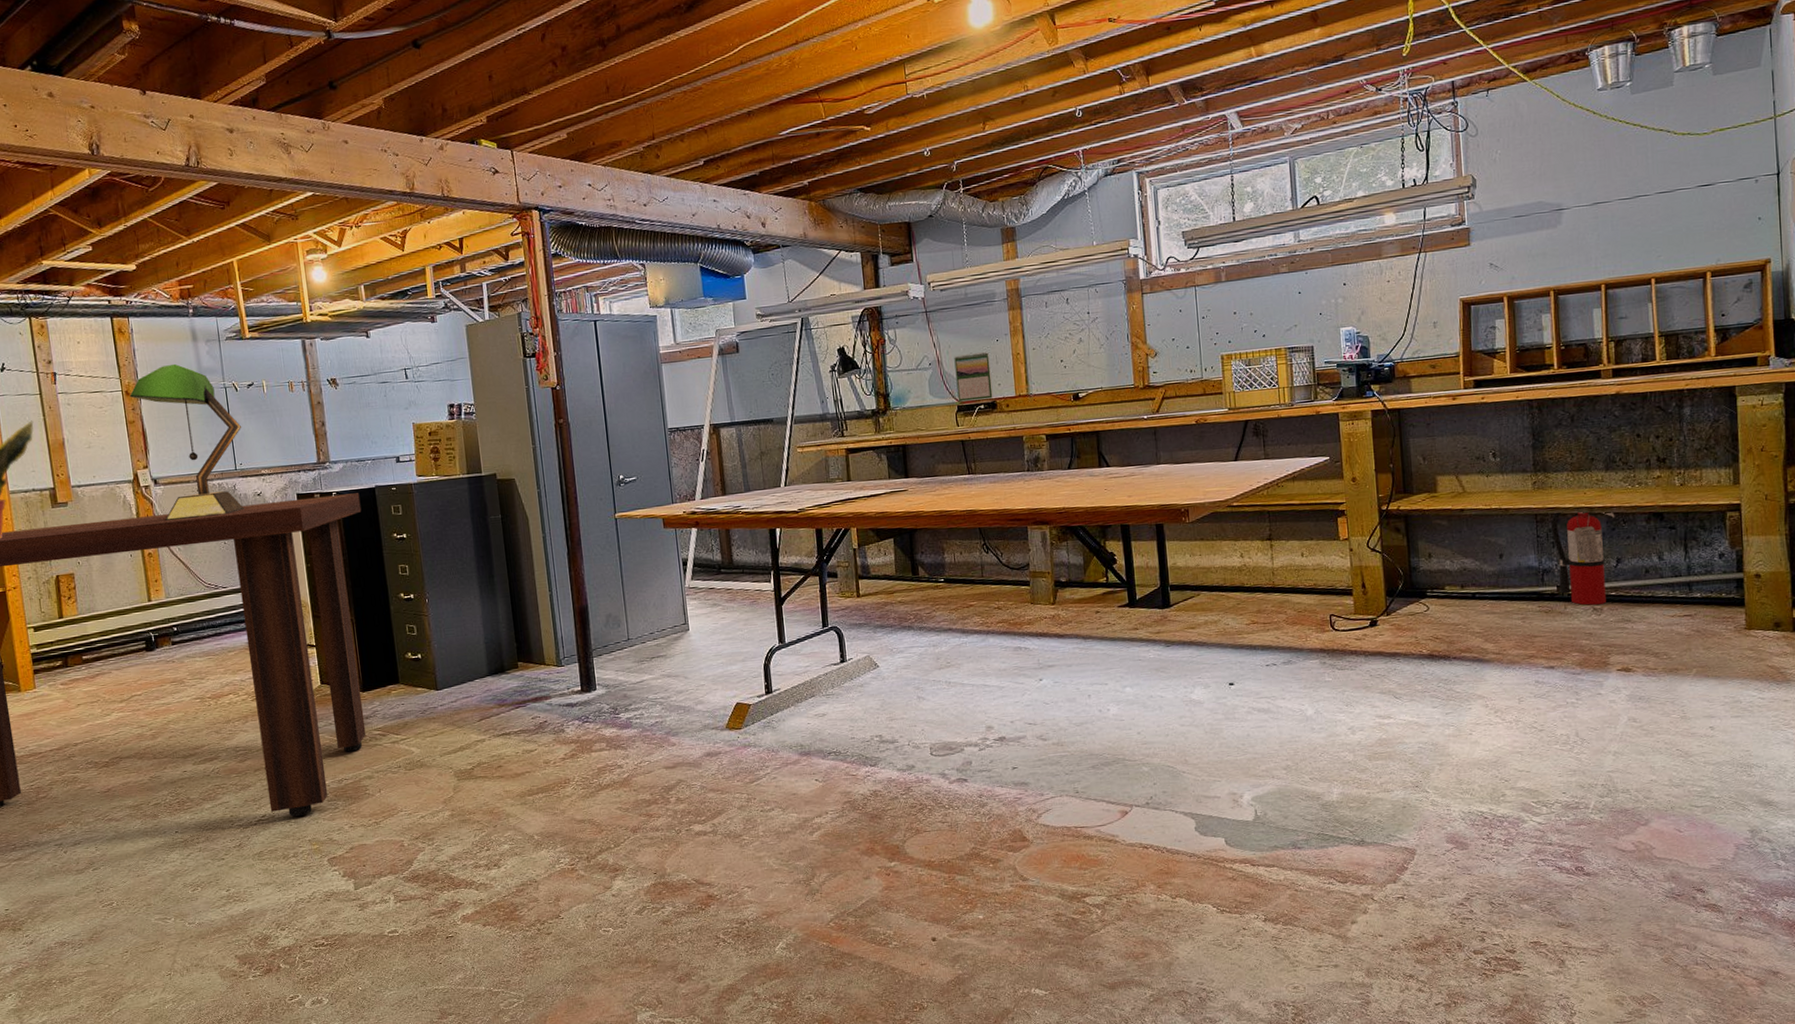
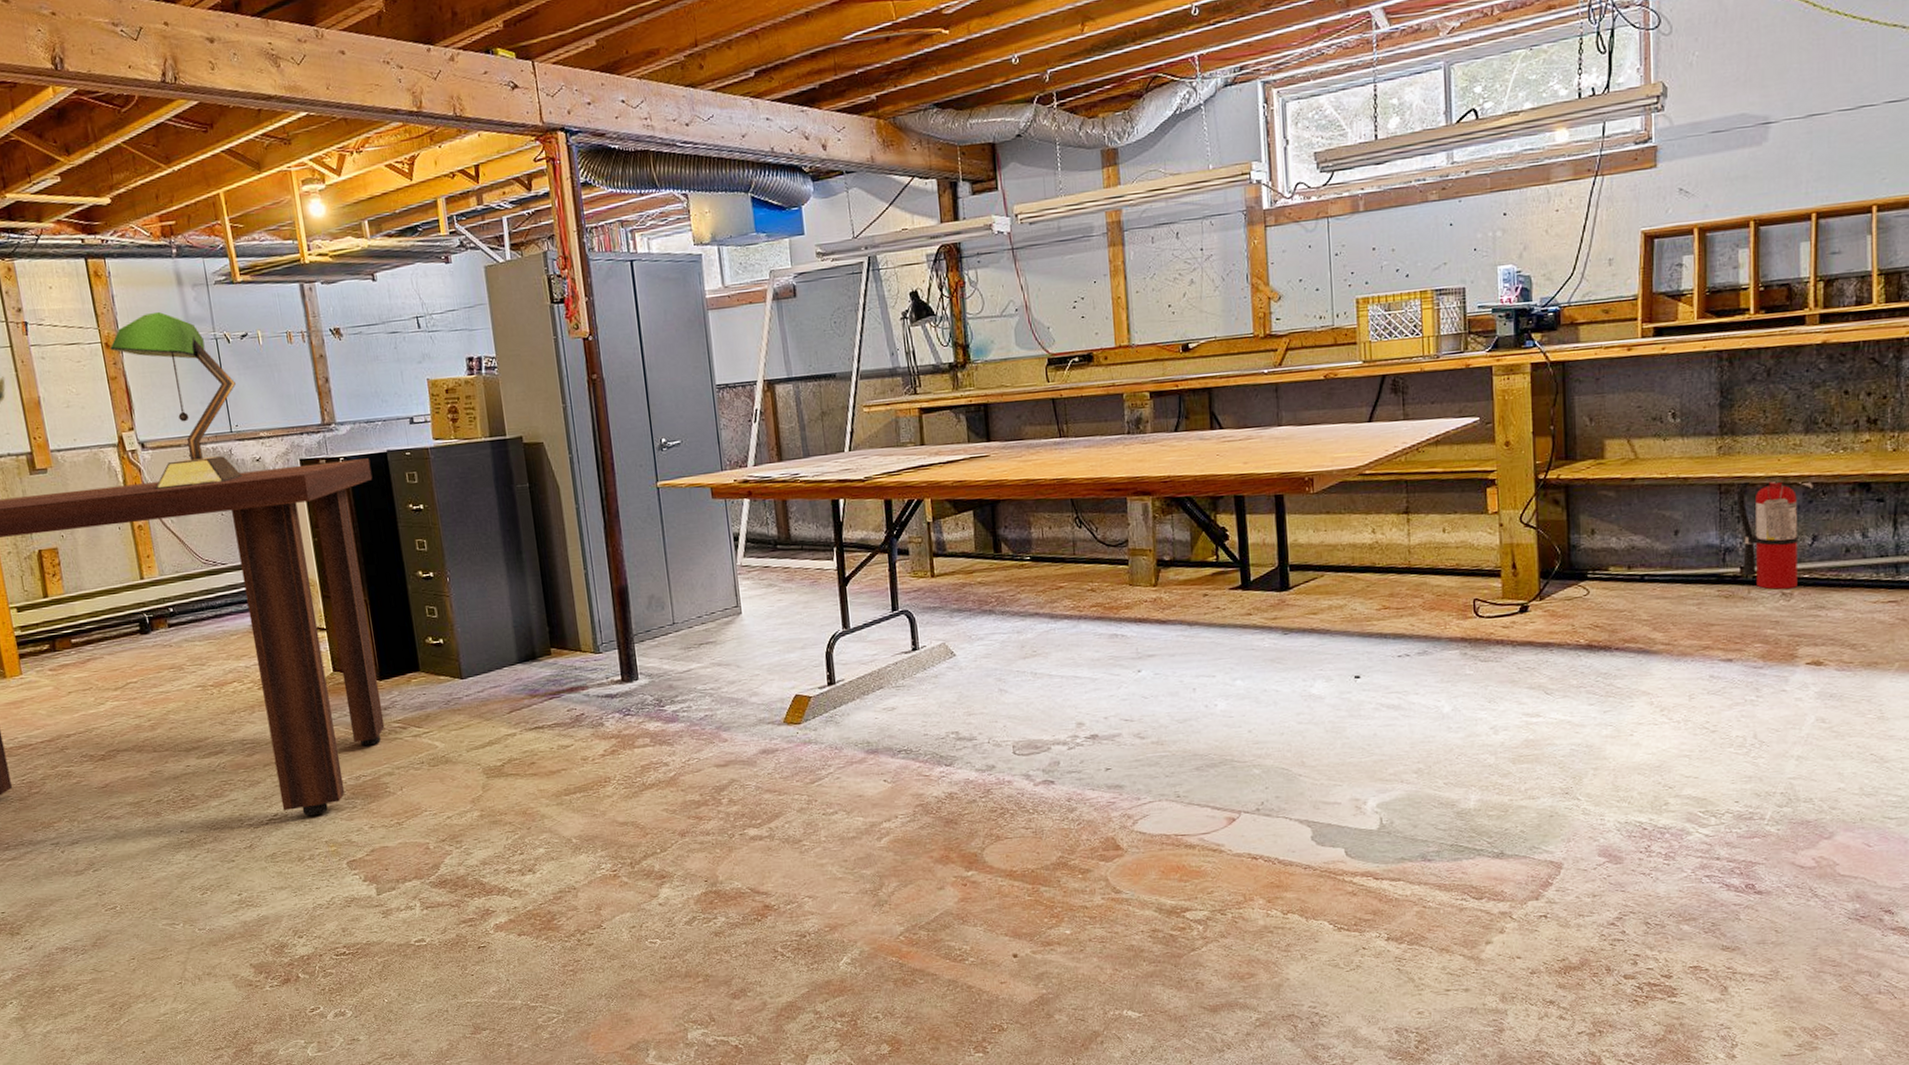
calendar: present [954,351,993,402] -> none [1044,294,1089,354]

